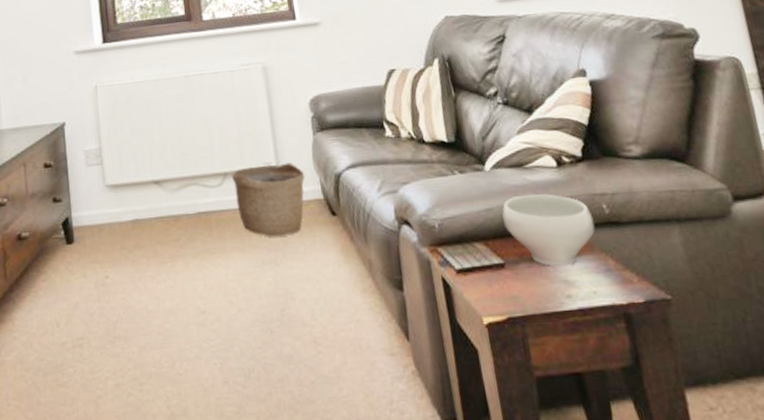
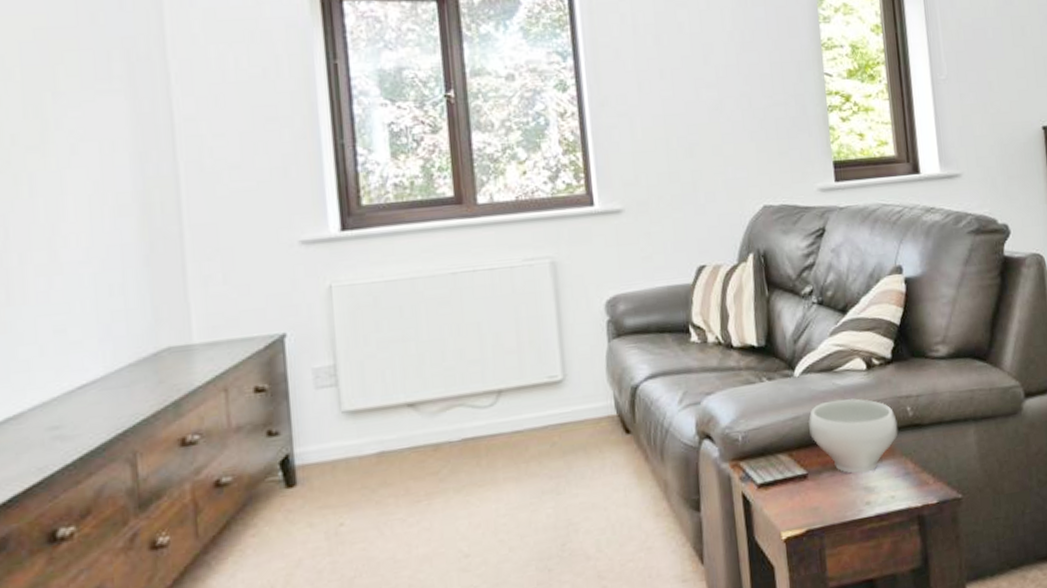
basket: present [231,162,305,237] -> none [506,375,597,463]

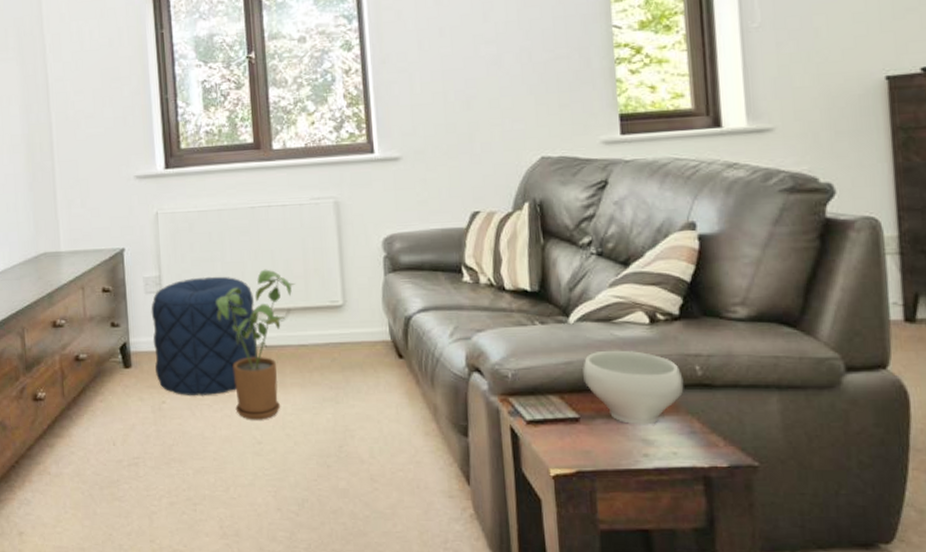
pouf: none [323,358,462,512] -> present [151,276,257,396]
house plant: none [409,345,507,530] -> present [216,269,295,420]

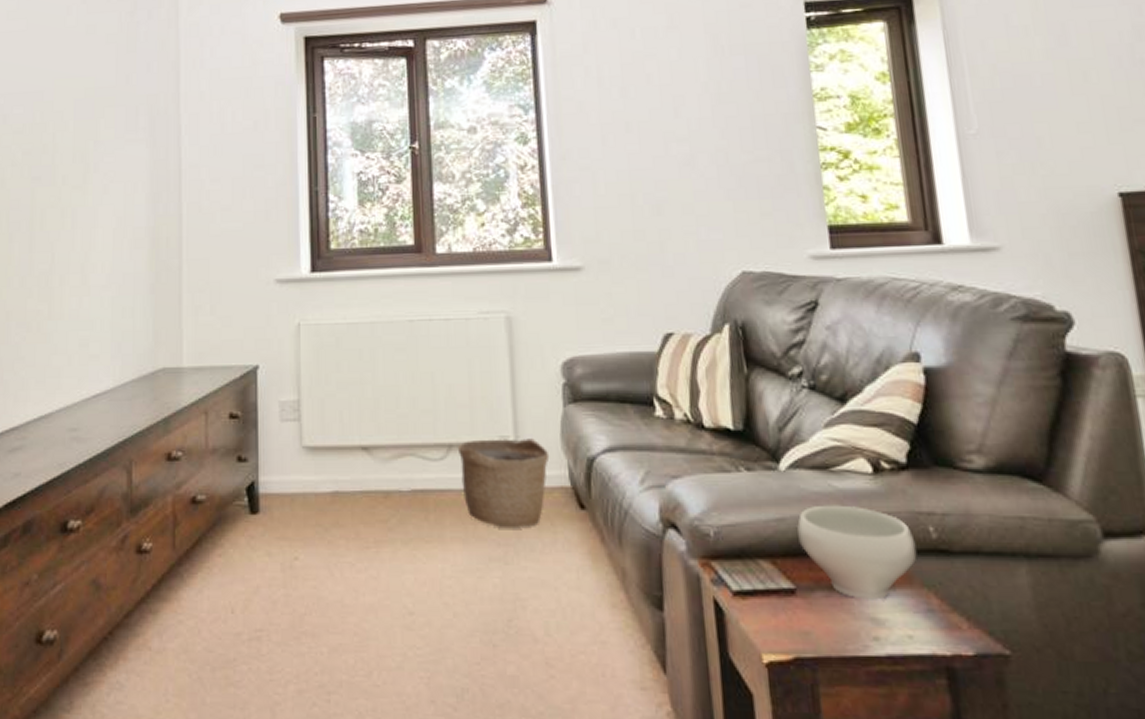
pouf: present [151,276,257,396] -> none [286,402,411,552]
house plant: present [216,269,295,420] -> none [364,395,459,584]
basket: none [294,302,373,375] -> present [457,438,550,529]

